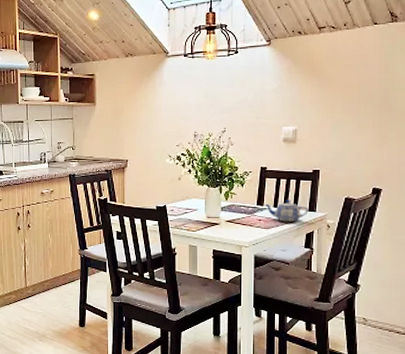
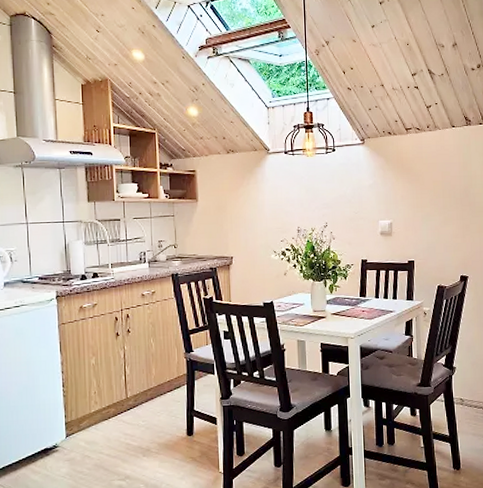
teapot: present [264,200,309,222] -> none [366,290,407,312]

